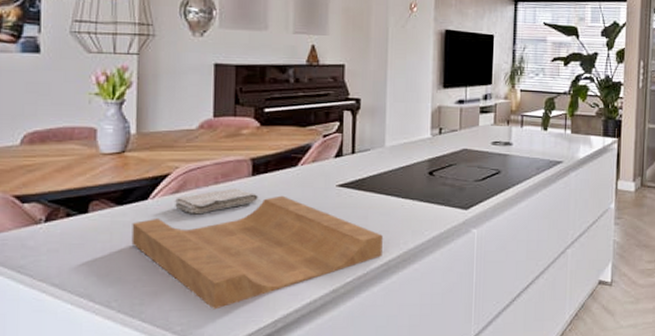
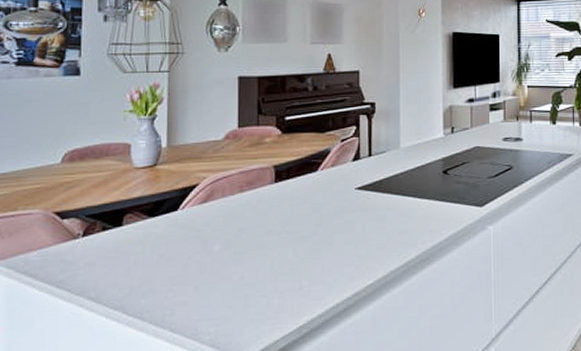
cutting board: present [131,195,383,310] -> none [162,200,401,318]
washcloth: present [174,188,258,215] -> none [202,195,281,223]

